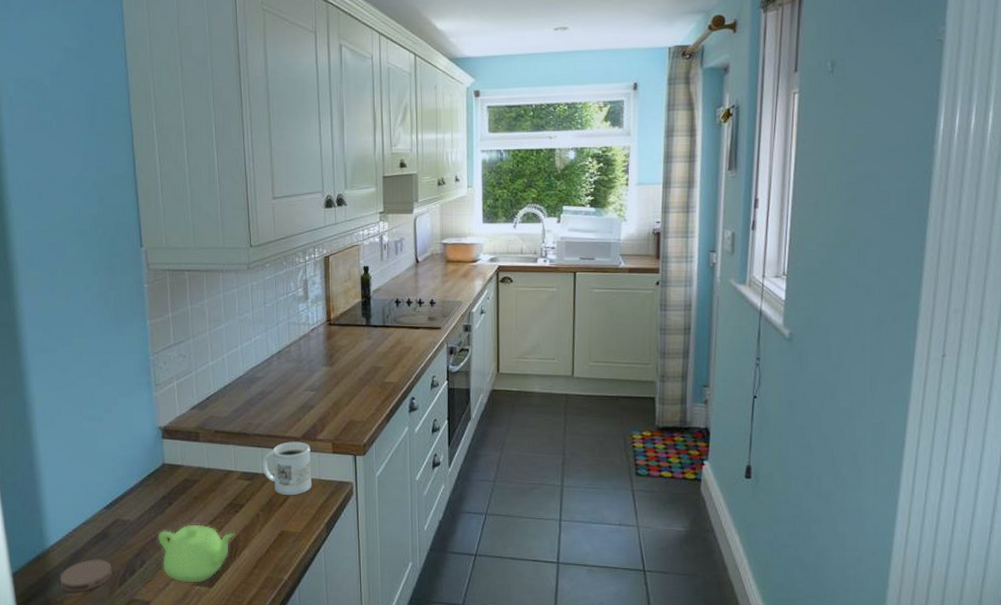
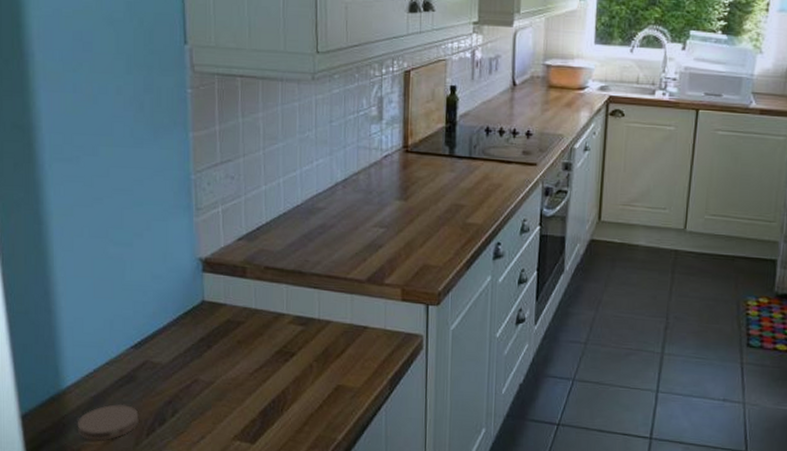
teapot: present [157,524,234,583] -> none [193,371,283,438]
mug: present [262,441,312,496] -> none [318,284,376,346]

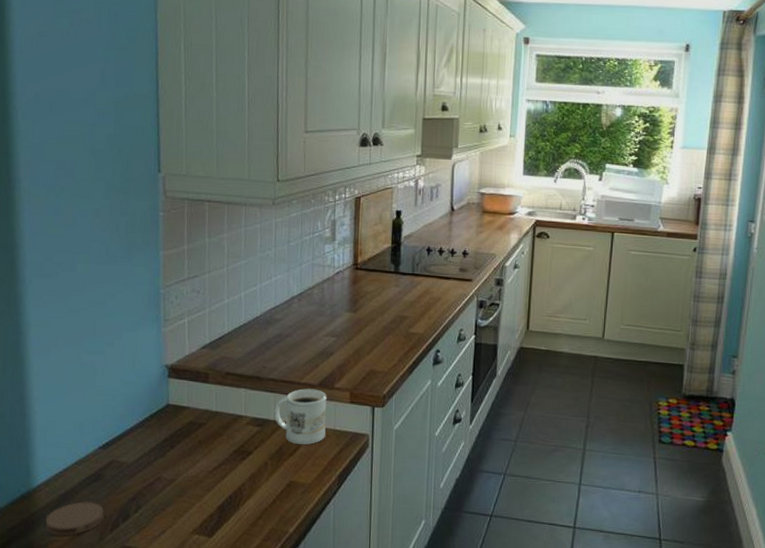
mug: none [318,284,376,346] -> present [274,388,327,445]

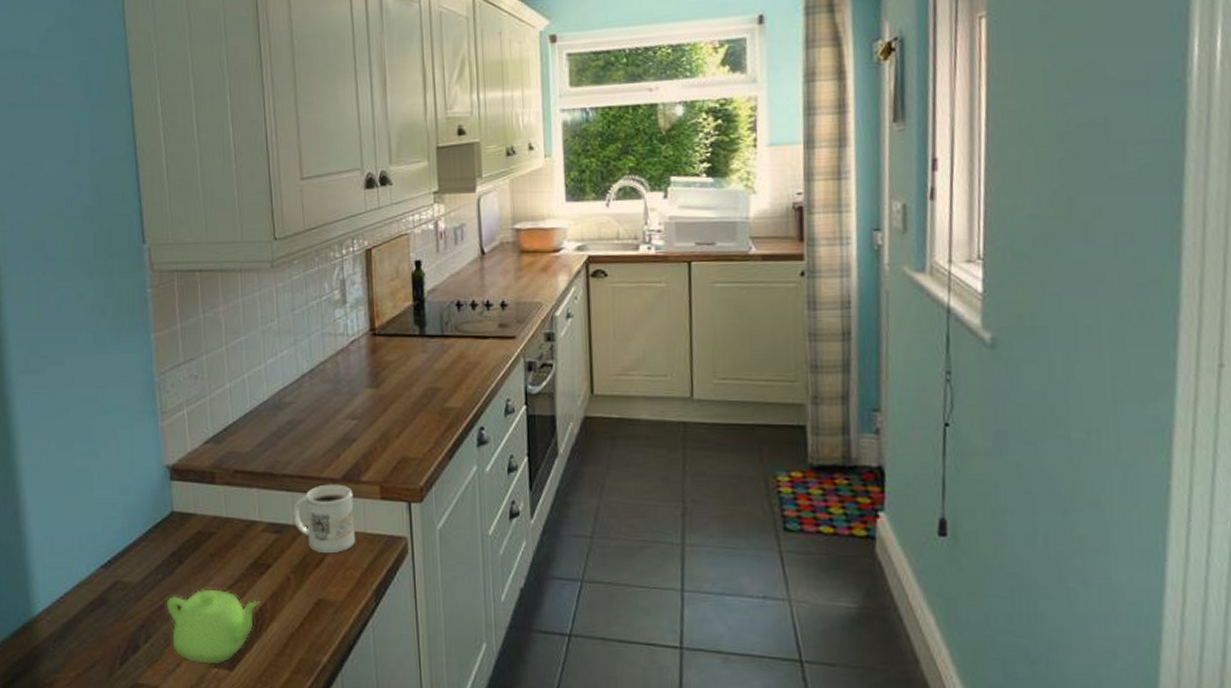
coaster: present [45,501,104,536] -> none [49,630,112,673]
teapot: none [156,469,239,532] -> present [166,588,260,665]

